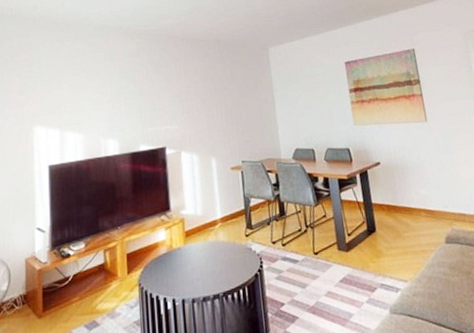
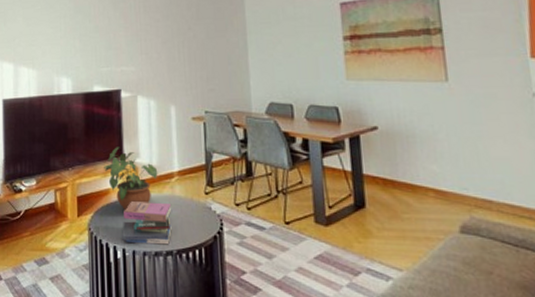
potted plant: none [151,201,203,261] -> present [103,147,158,210]
books: none [171,249,218,292] -> present [122,202,172,245]

